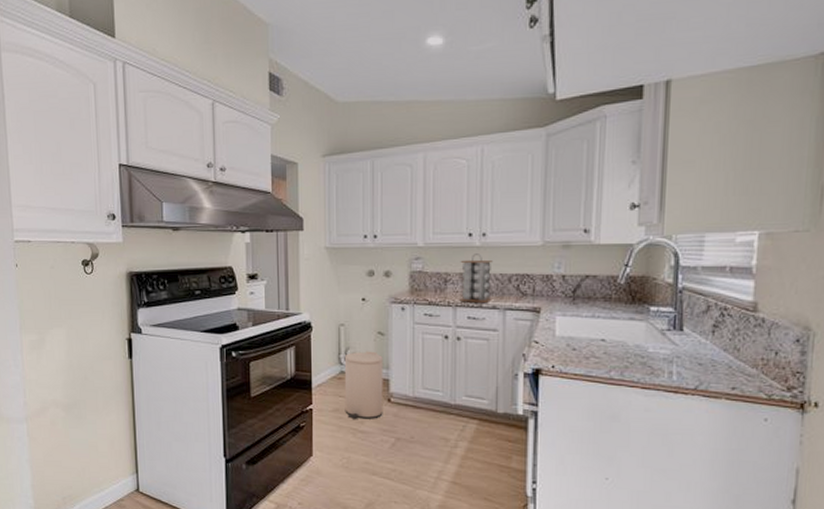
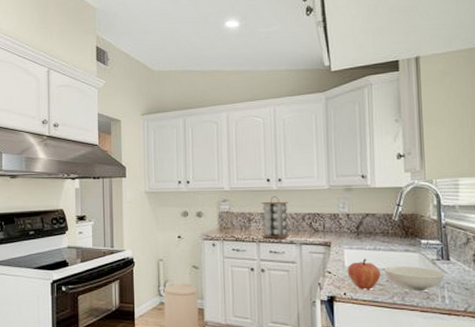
fruit: none [558,326,598,362] -> present [347,258,381,290]
bowl: none [601,337,676,366] -> present [383,266,446,292]

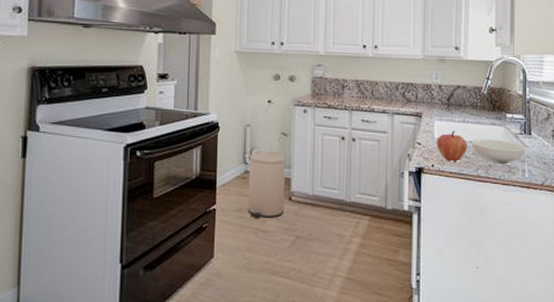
spice rack: present [261,195,290,240] -> none [355,62,383,108]

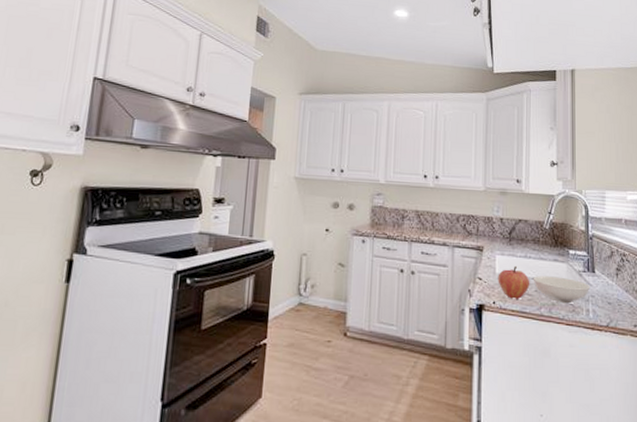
pedal bin: present [247,151,286,218] -> none [300,282,342,355]

